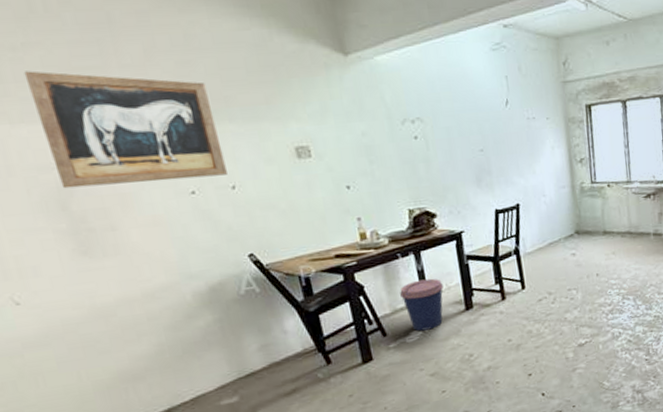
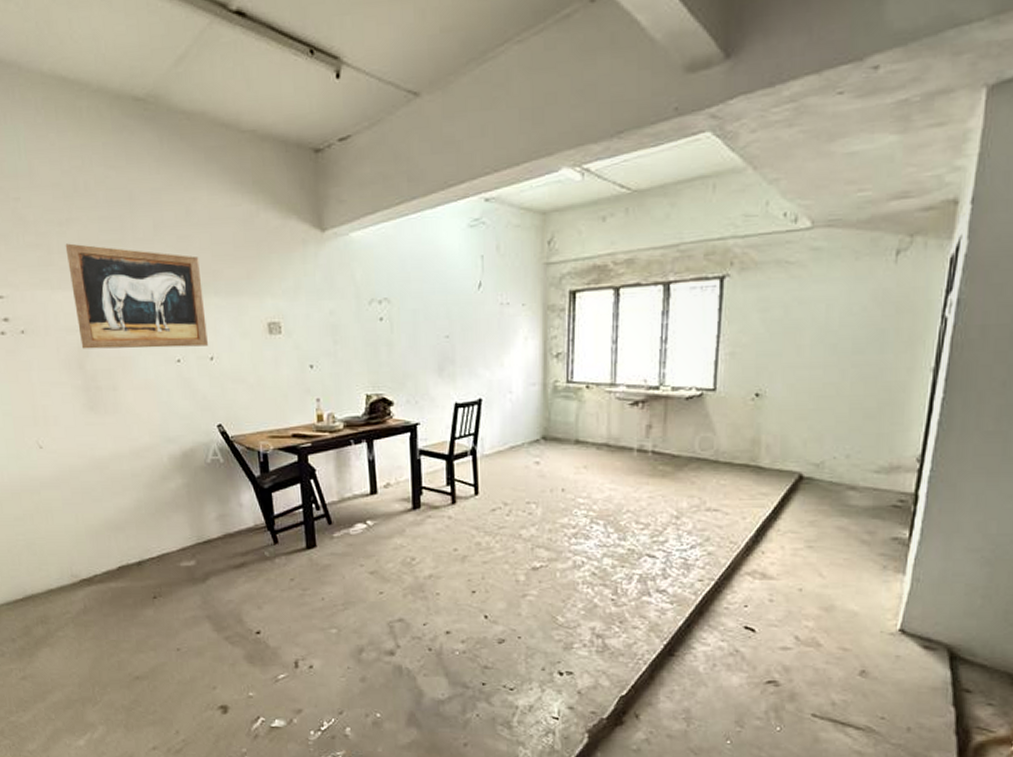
coffee cup: present [400,278,443,331] -> none [349,470,392,524]

